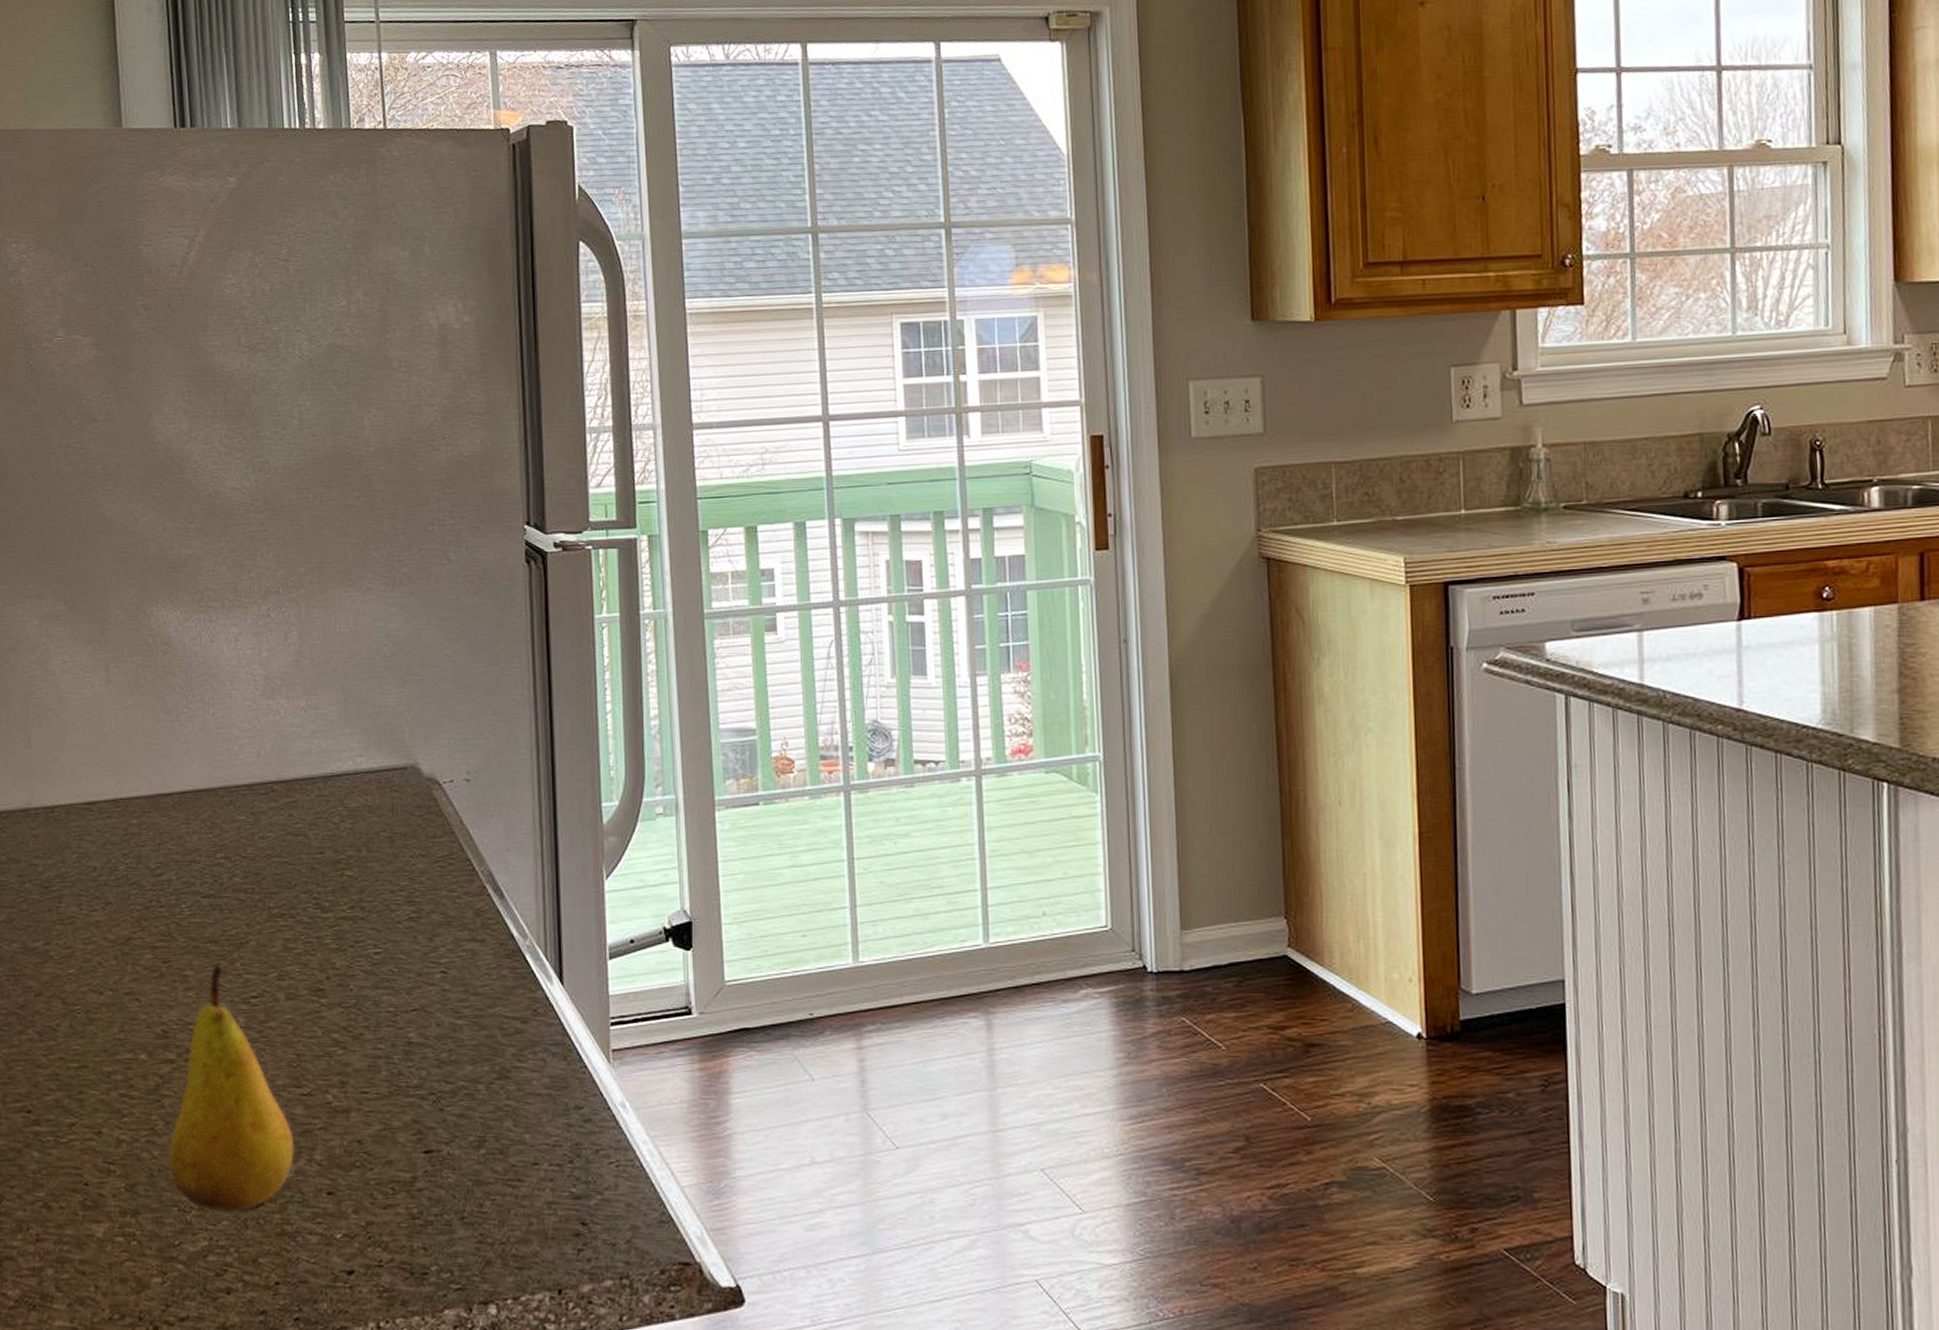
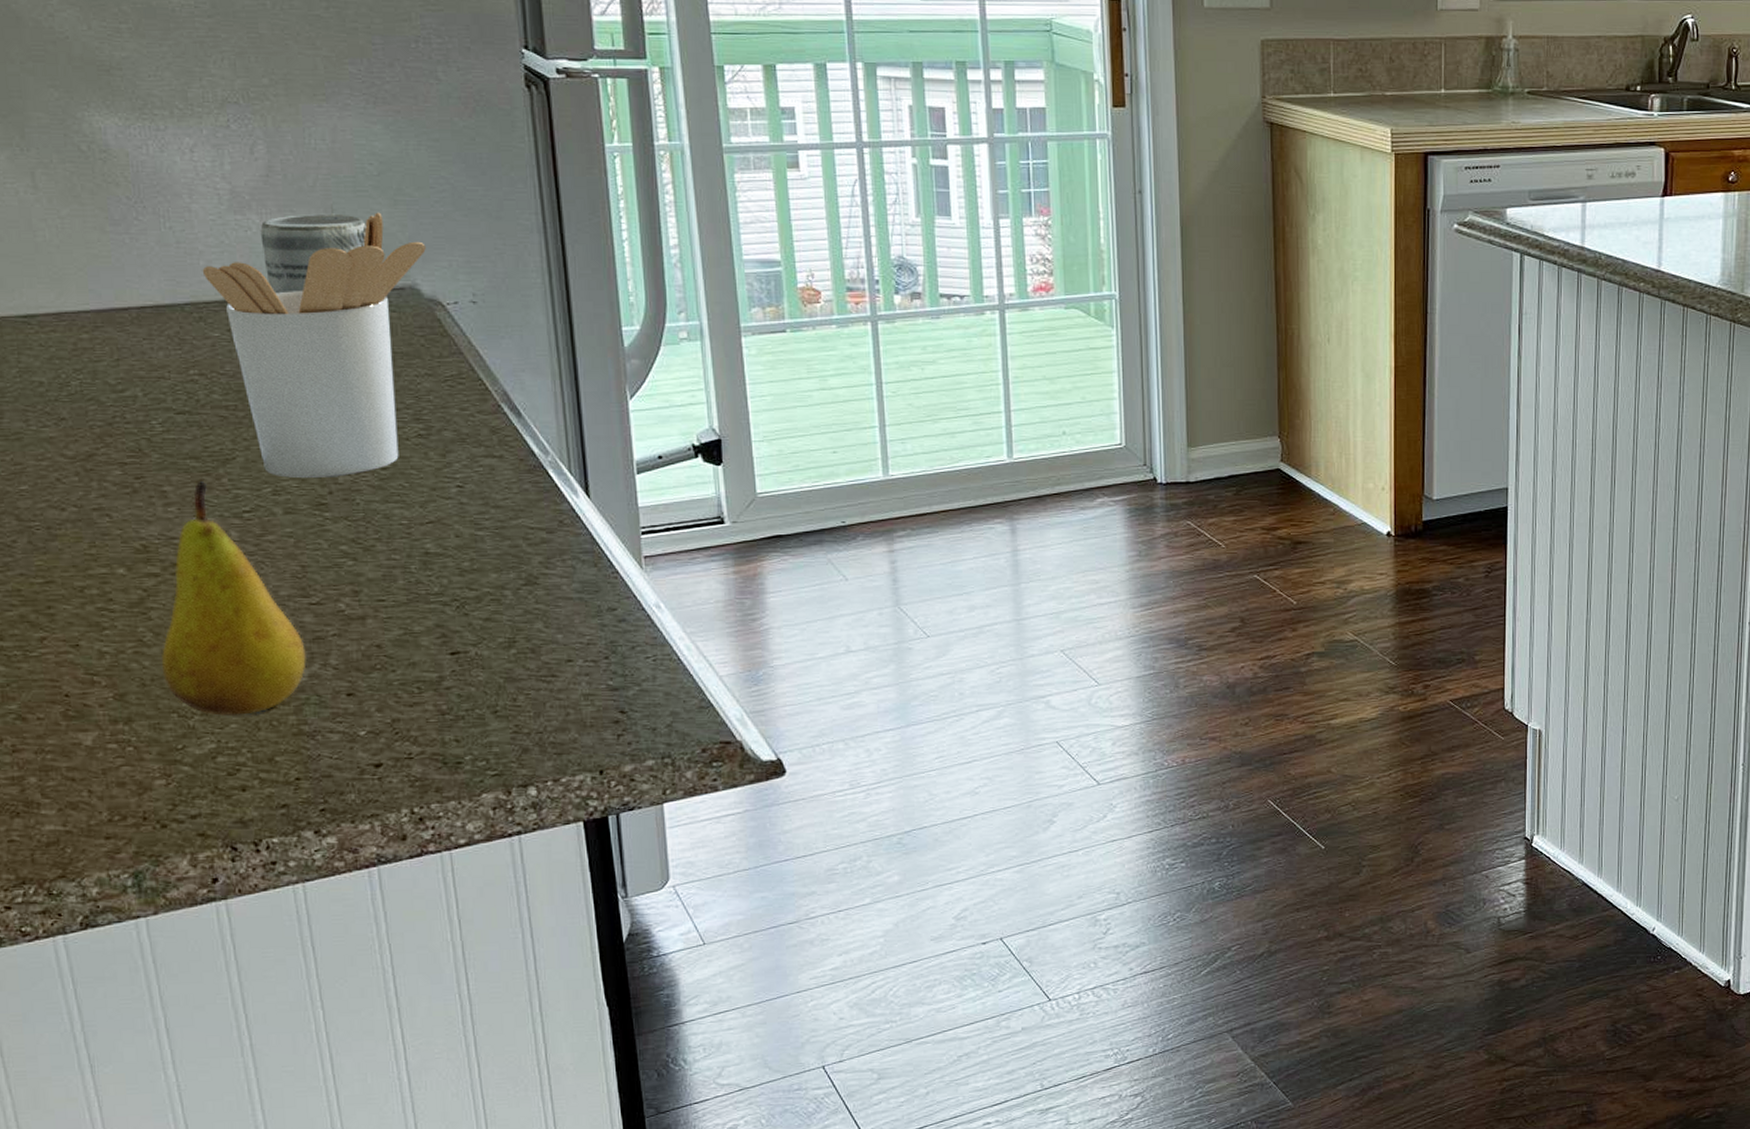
utensil holder: none [236,692,428,962] -> present [202,212,426,478]
mug: none [287,685,378,776] -> present [260,203,367,294]

